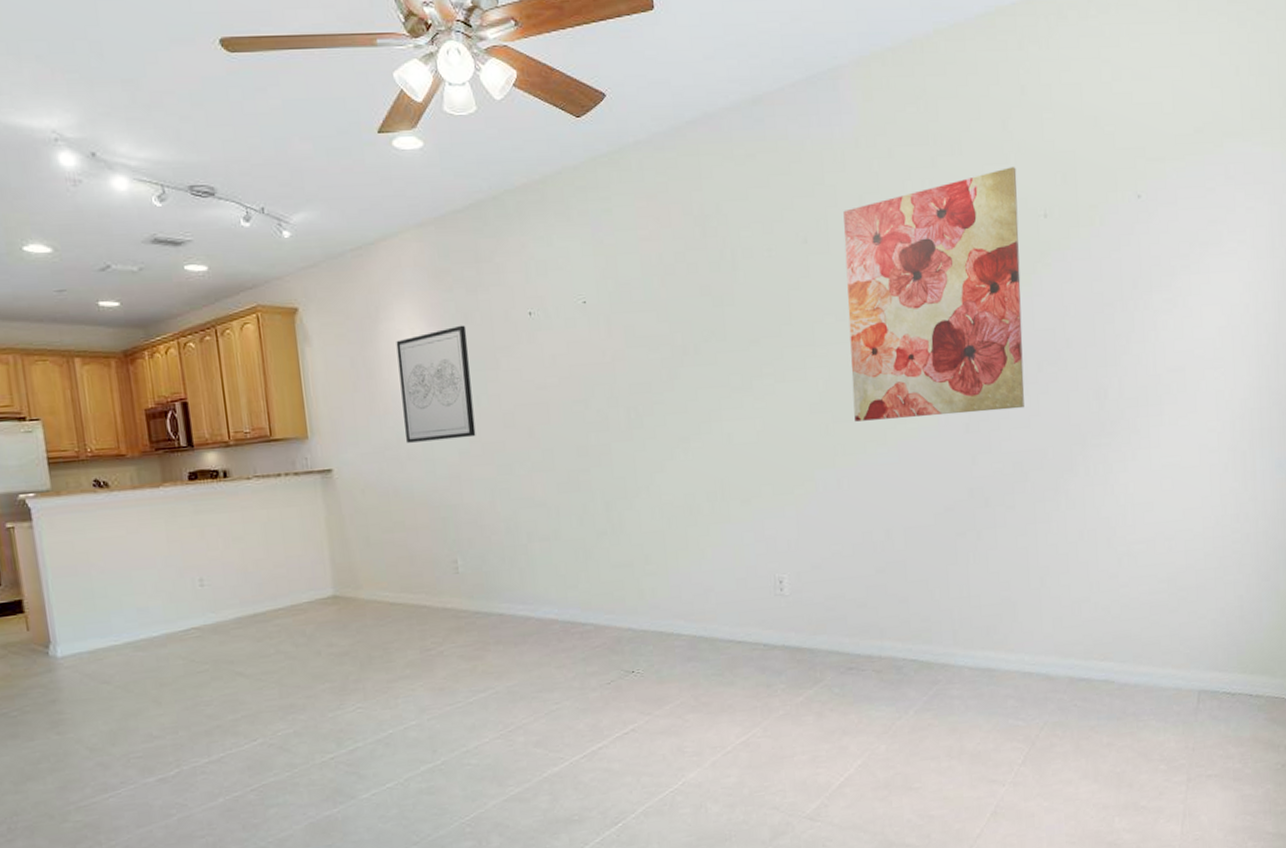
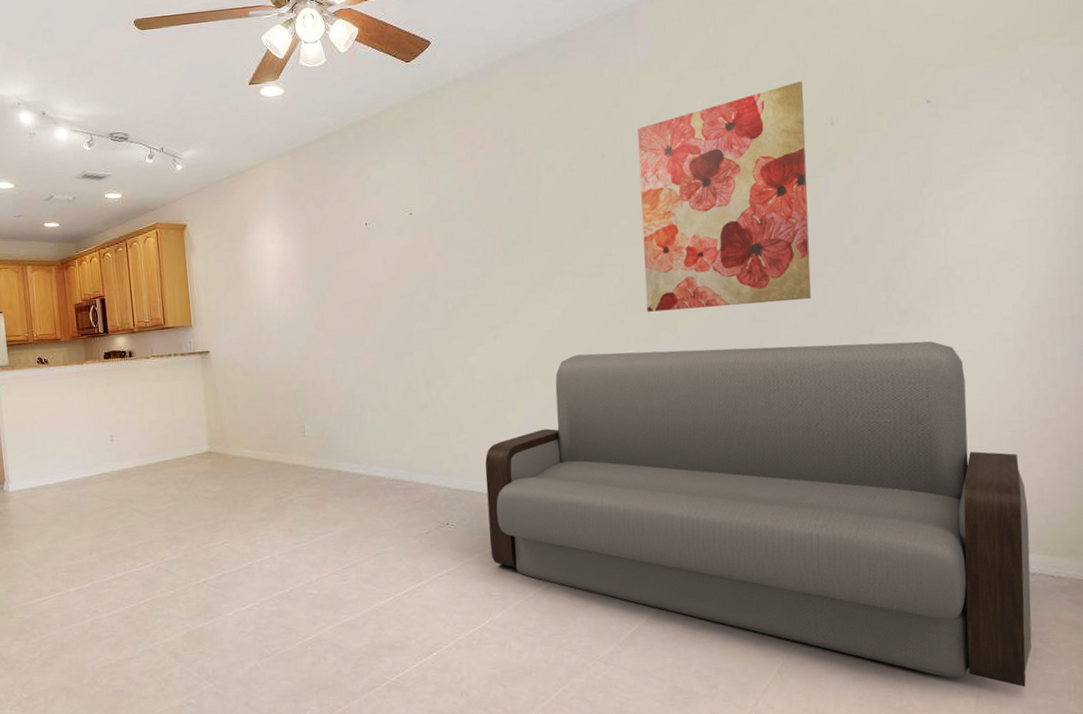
wall art: present [396,325,476,443] -> none [260,235,321,330]
sofa: none [675,453,1232,811] -> present [485,341,1032,687]

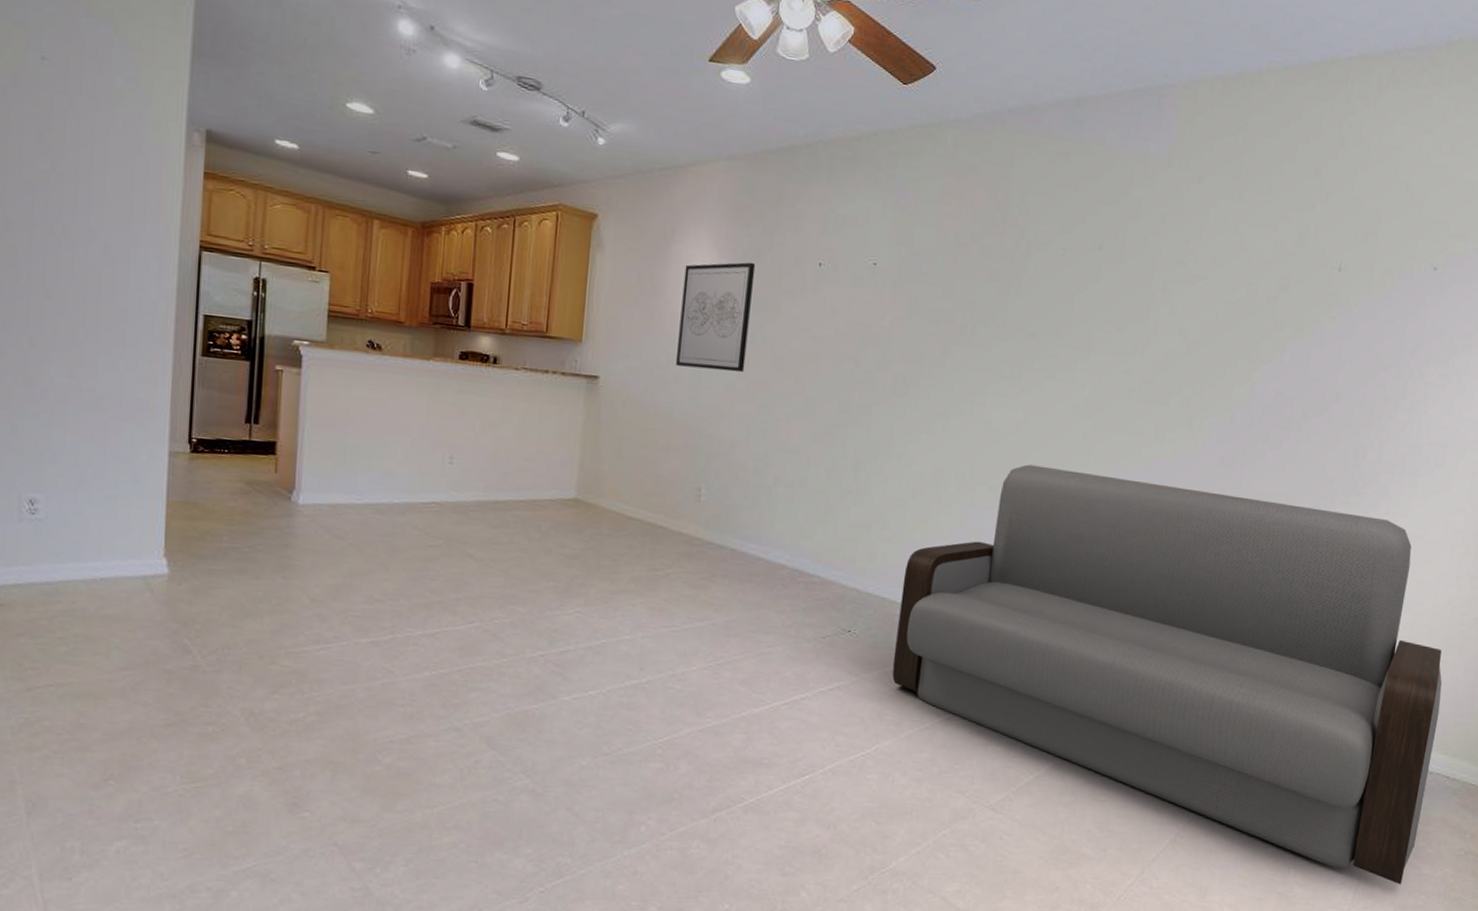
wall art: none [260,235,321,330] -> present [676,262,756,373]
wall art: present [638,81,811,312] -> none [1114,215,1321,452]

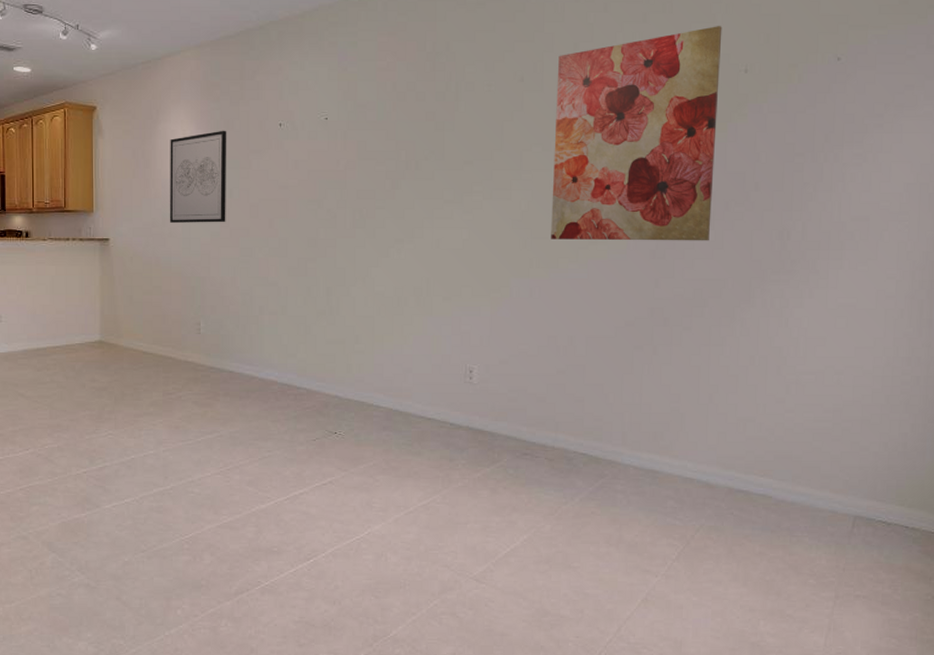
sofa: present [892,464,1443,885] -> none [375,275,891,631]
wall art: none [1114,215,1321,452] -> present [551,26,722,241]

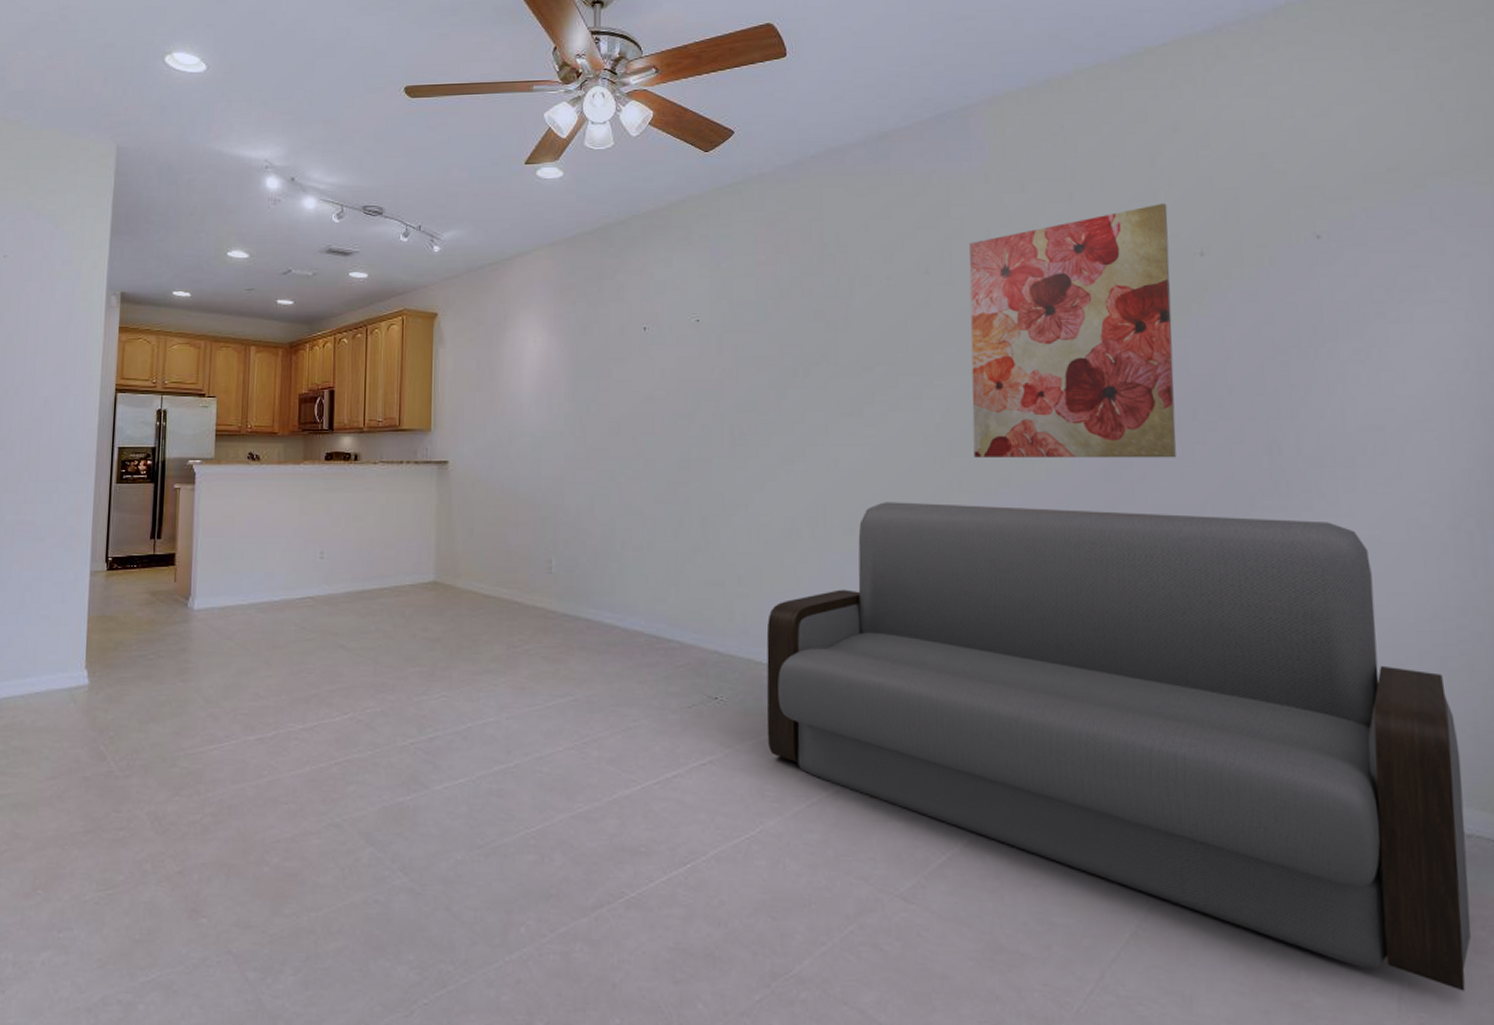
wall art: present [170,130,227,223] -> none [518,336,584,442]
sofa: none [375,275,891,631] -> present [766,502,1471,992]

